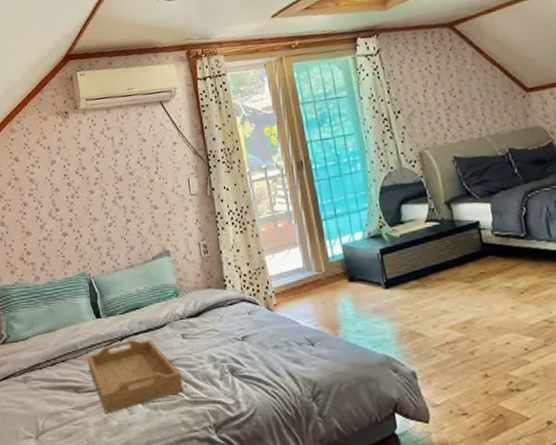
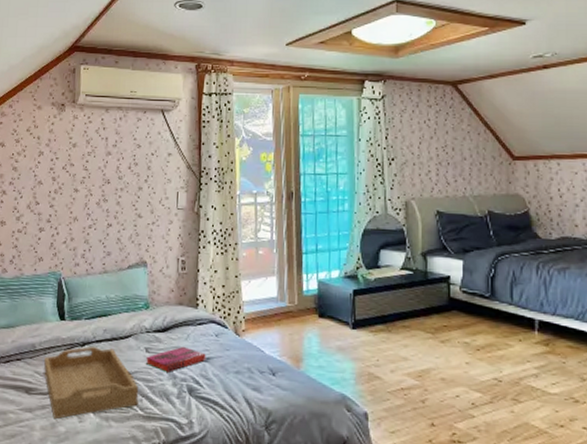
hardback book: none [184,328,243,356] -> present [146,346,206,372]

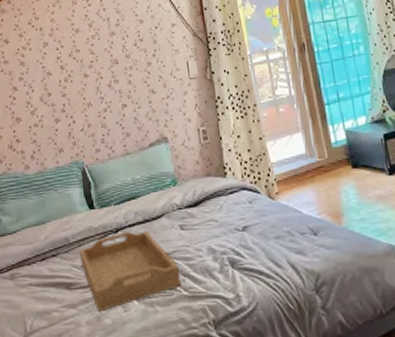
hardback book: present [146,346,206,372] -> none [182,218,243,248]

